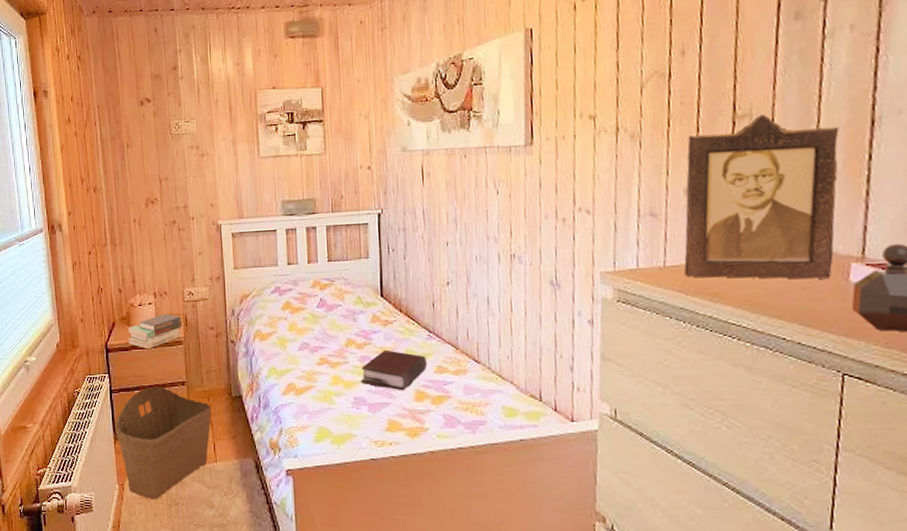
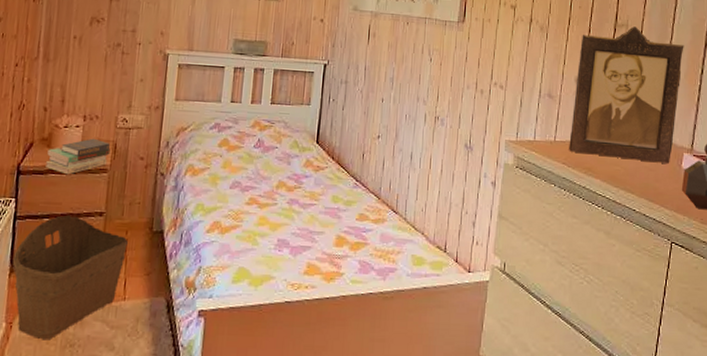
bible: present [360,349,428,391] -> none [286,194,351,236]

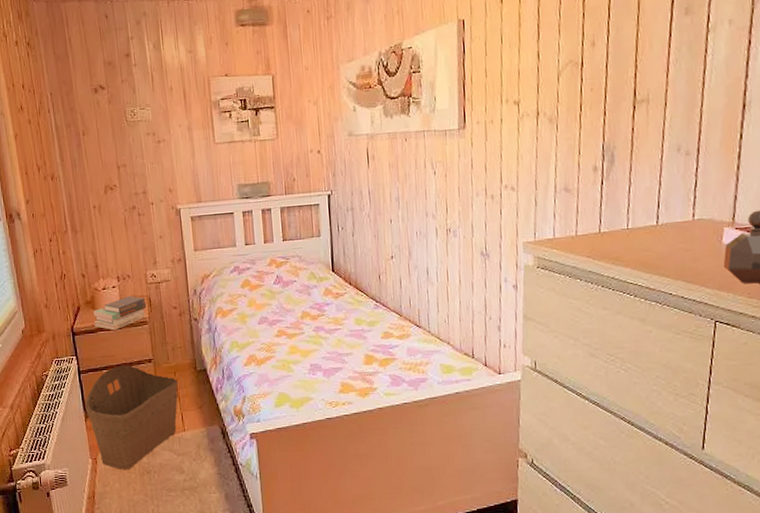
photo frame: present [569,26,684,164] -> none [592,100,718,244]

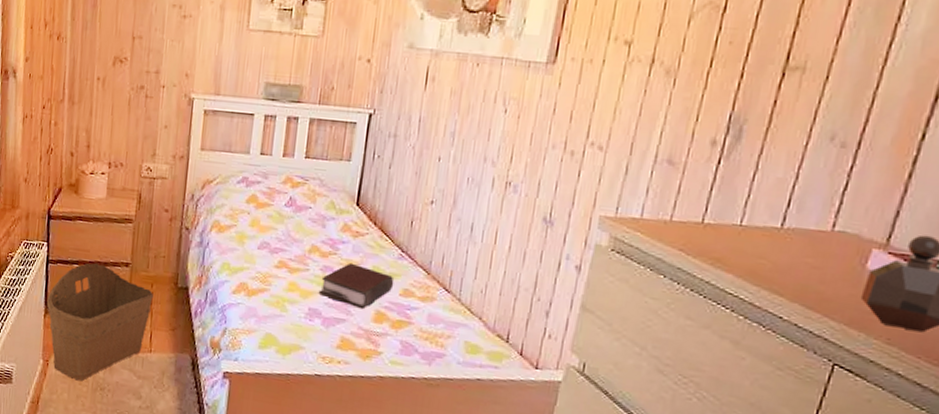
books: present [93,295,147,331] -> none [74,186,135,223]
bible: none [315,319,375,357] -> present [318,262,394,310]

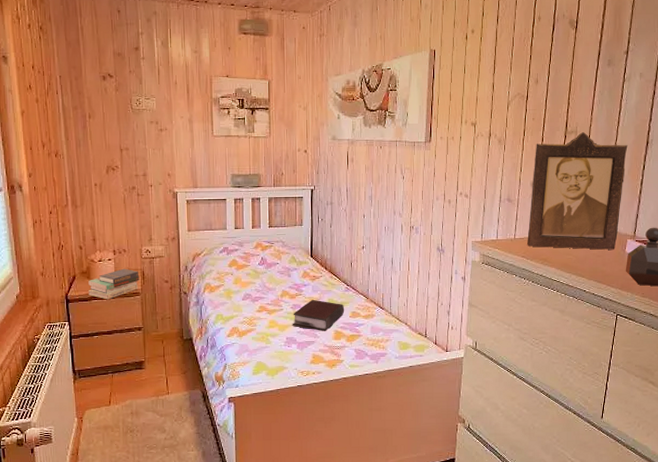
wicker basket: present [46,262,153,381] -> none [74,332,165,429]
books: none [74,186,135,223] -> present [88,268,140,300]
photo frame: none [691,70,898,261] -> present [527,132,628,250]

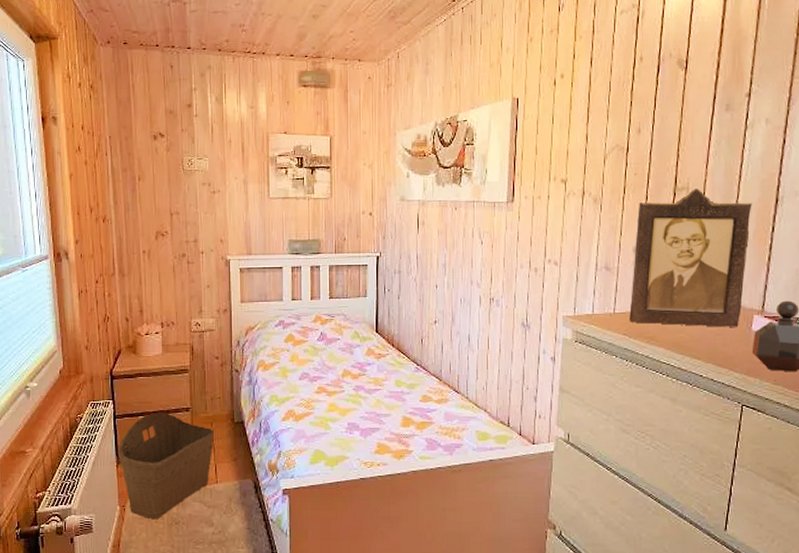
wicker basket: none [74,332,165,429] -> present [117,413,214,520]
books: present [88,268,140,300] -> none [134,342,188,377]
bible: present [292,299,345,332] -> none [354,380,414,418]

